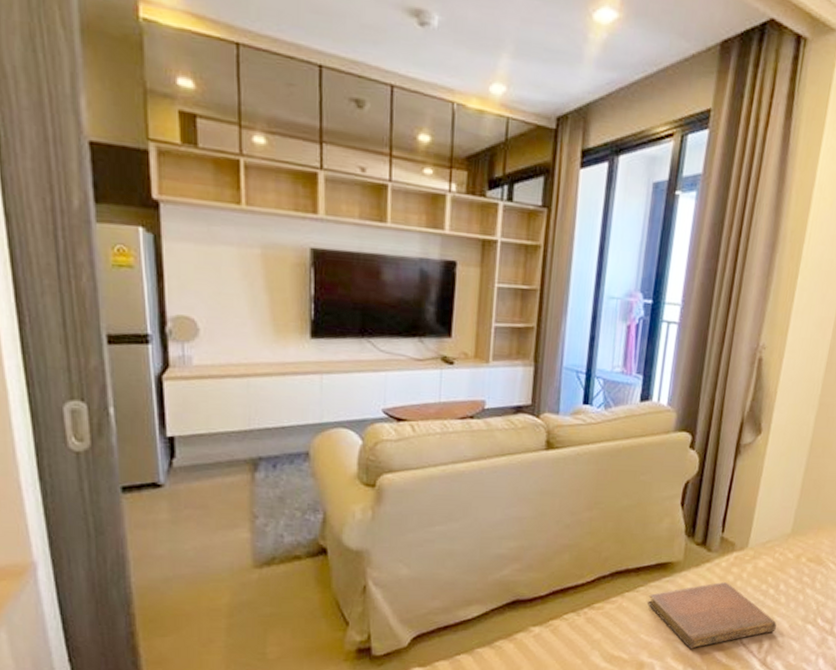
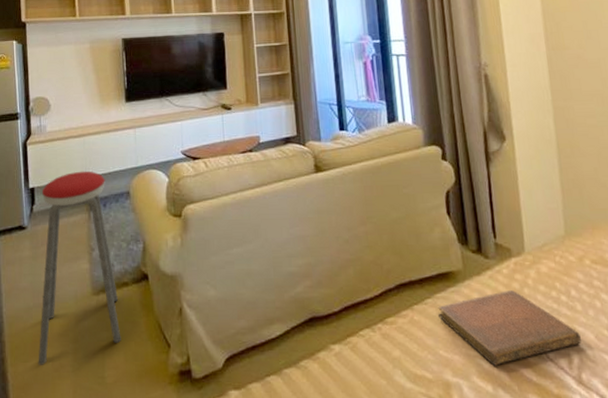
music stool: none [180,421,289,640] -> present [38,171,121,365]

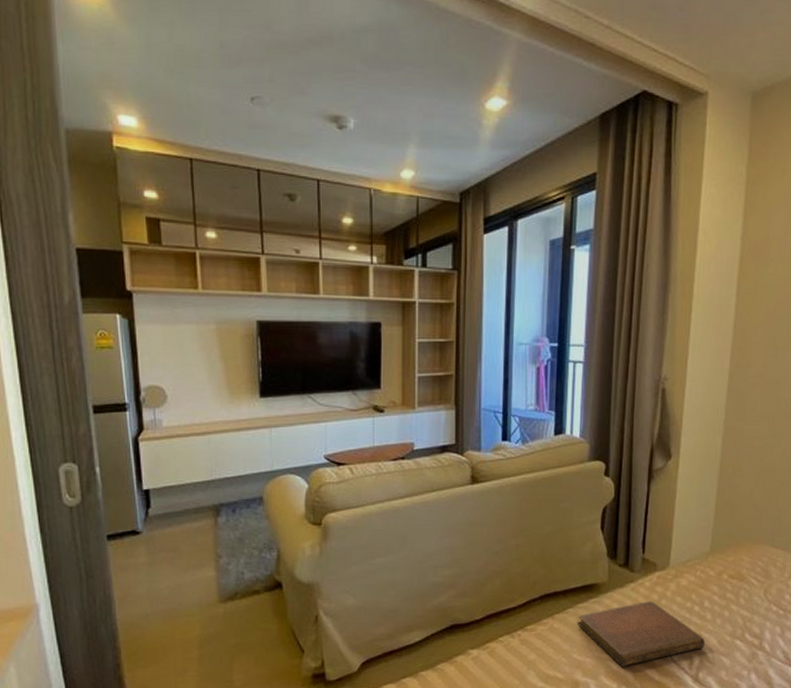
music stool: present [38,171,121,365] -> none [158,473,251,670]

